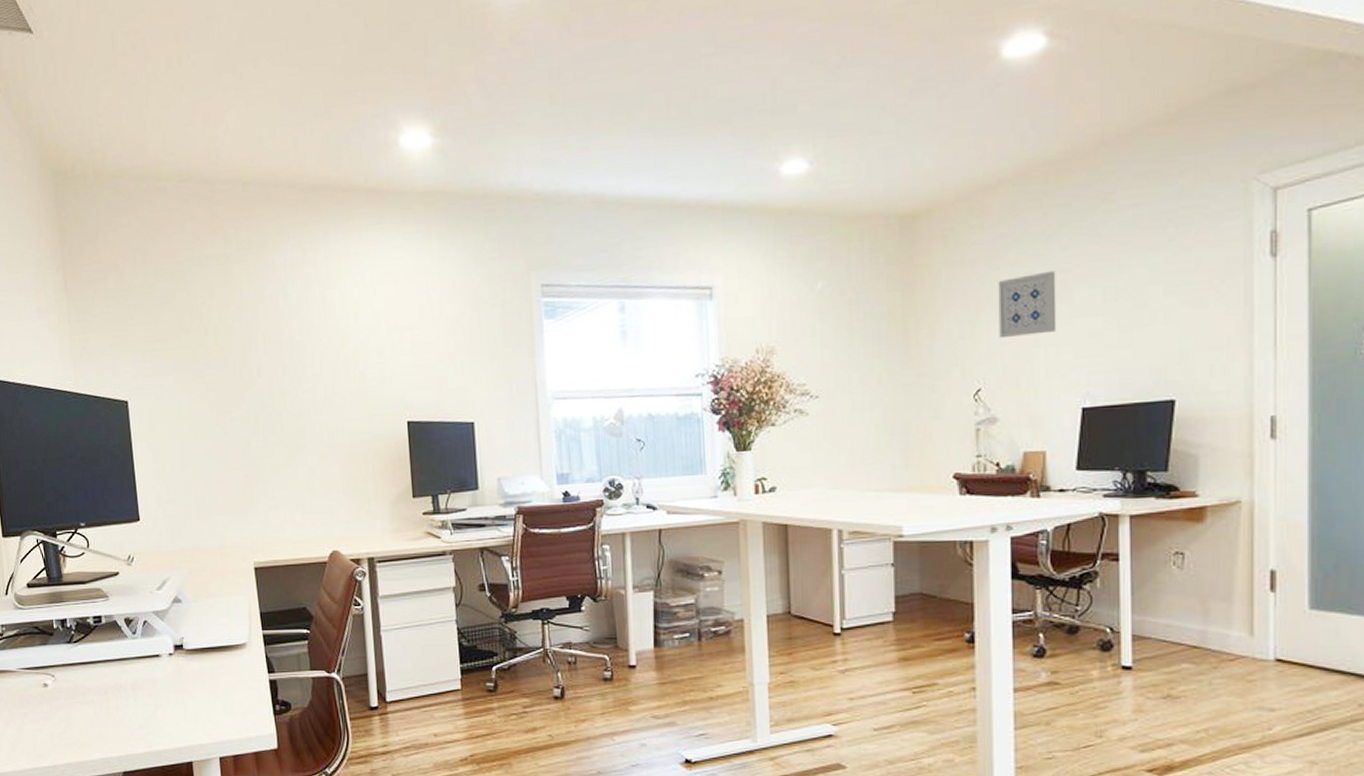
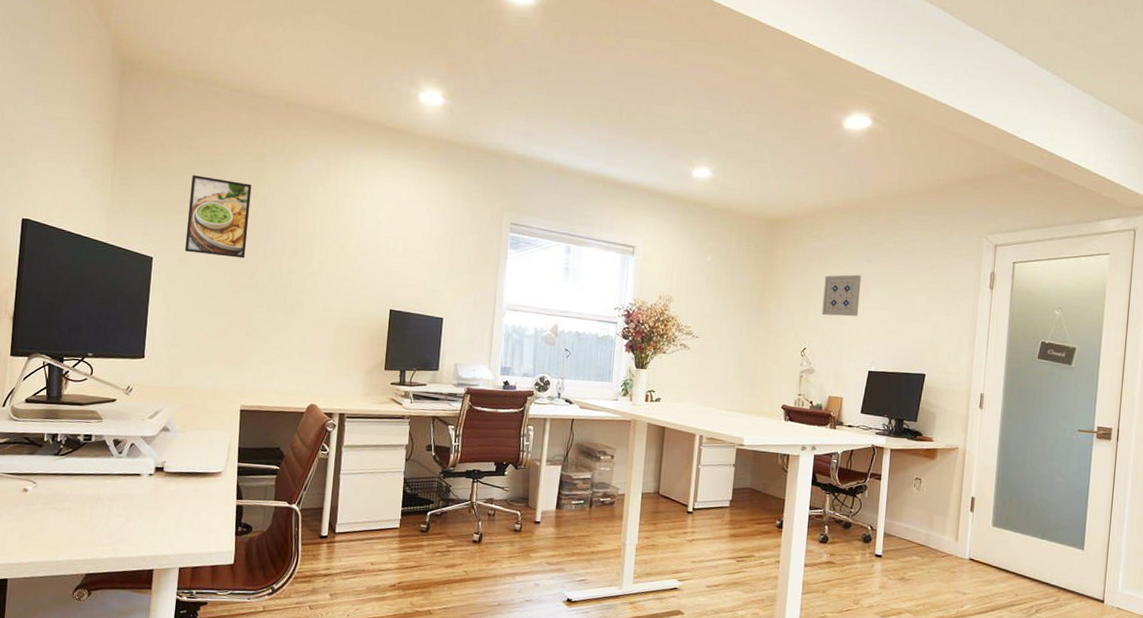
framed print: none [153,293,229,389] -> present [184,175,252,259]

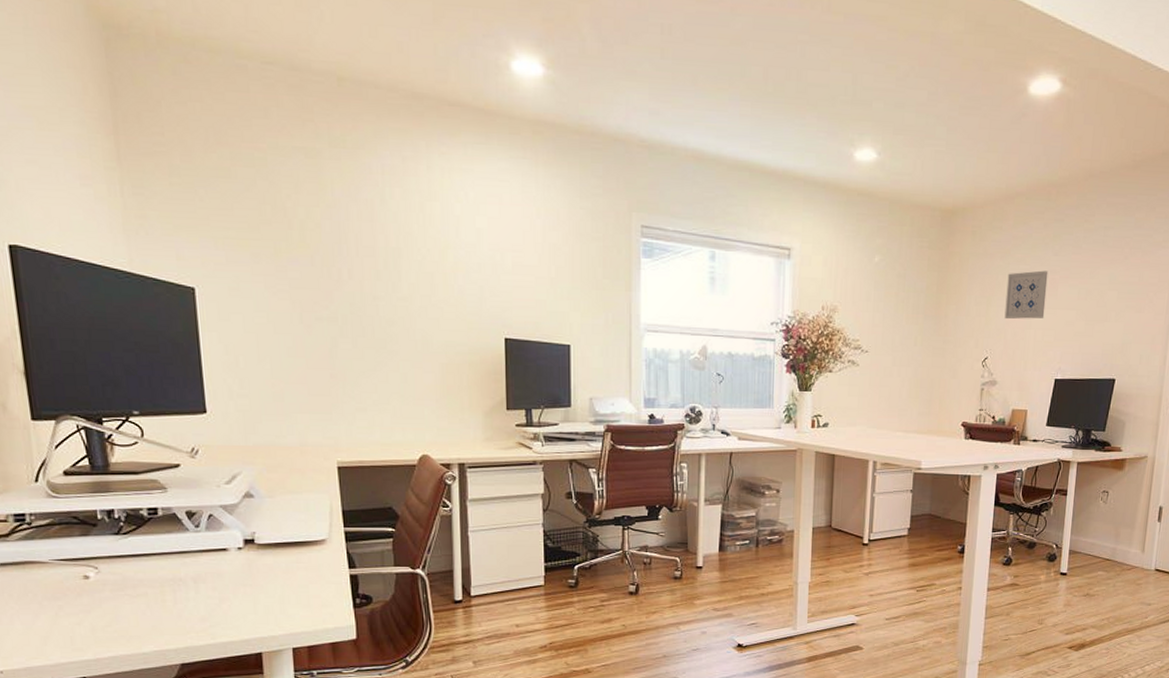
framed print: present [184,175,252,259] -> none [228,179,315,284]

